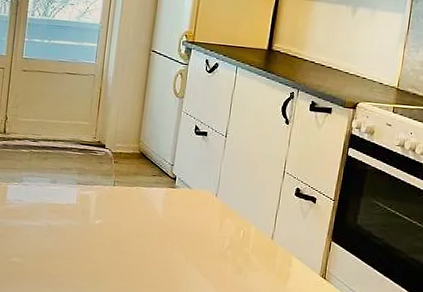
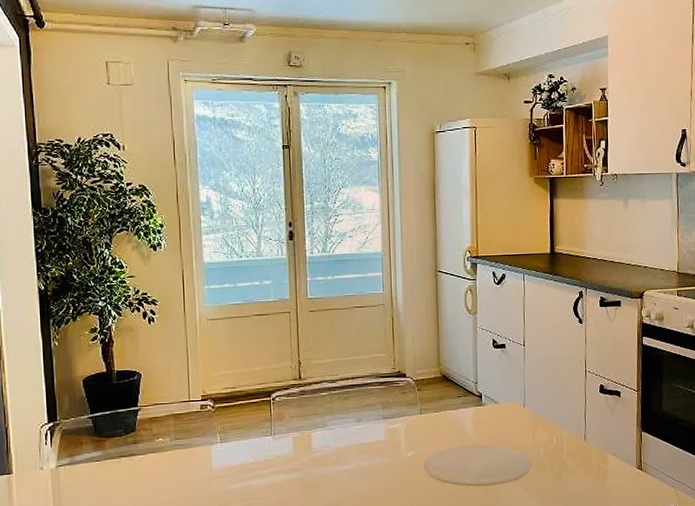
plate: none [108,222,216,267] -> present [423,445,533,487]

